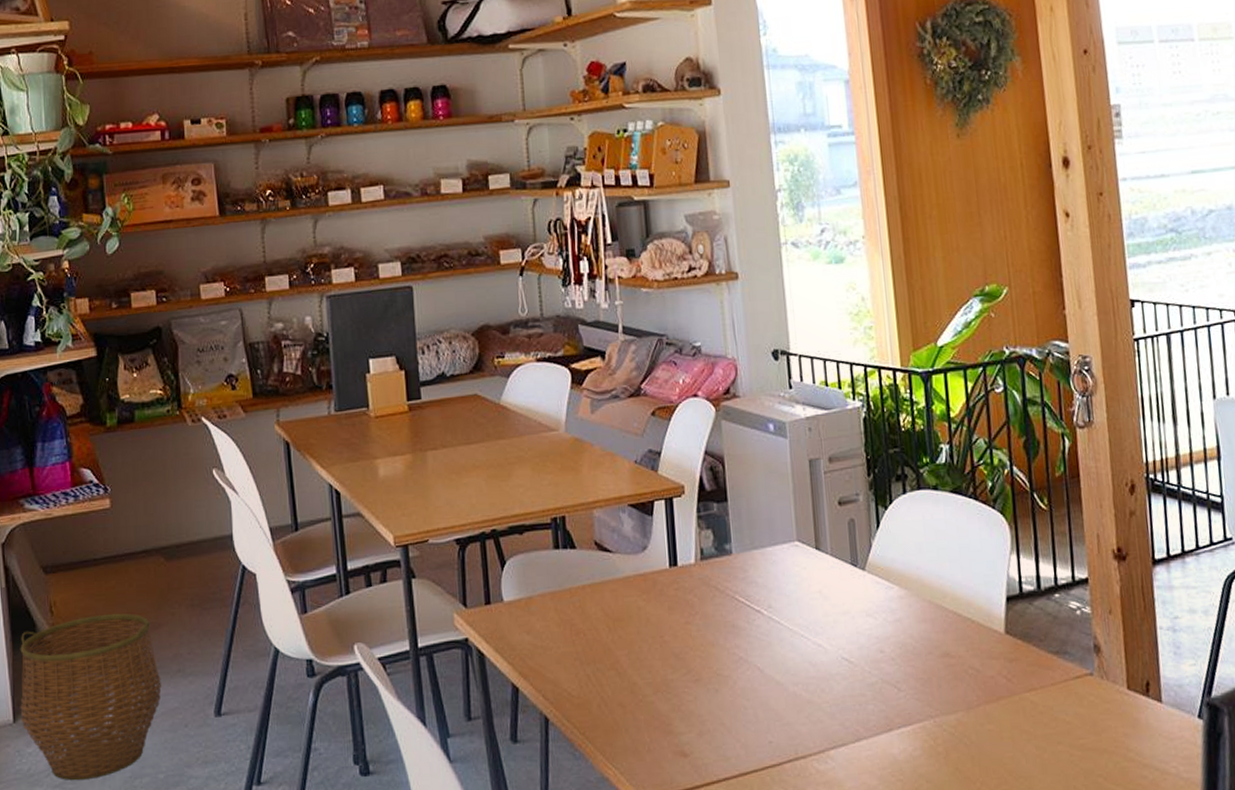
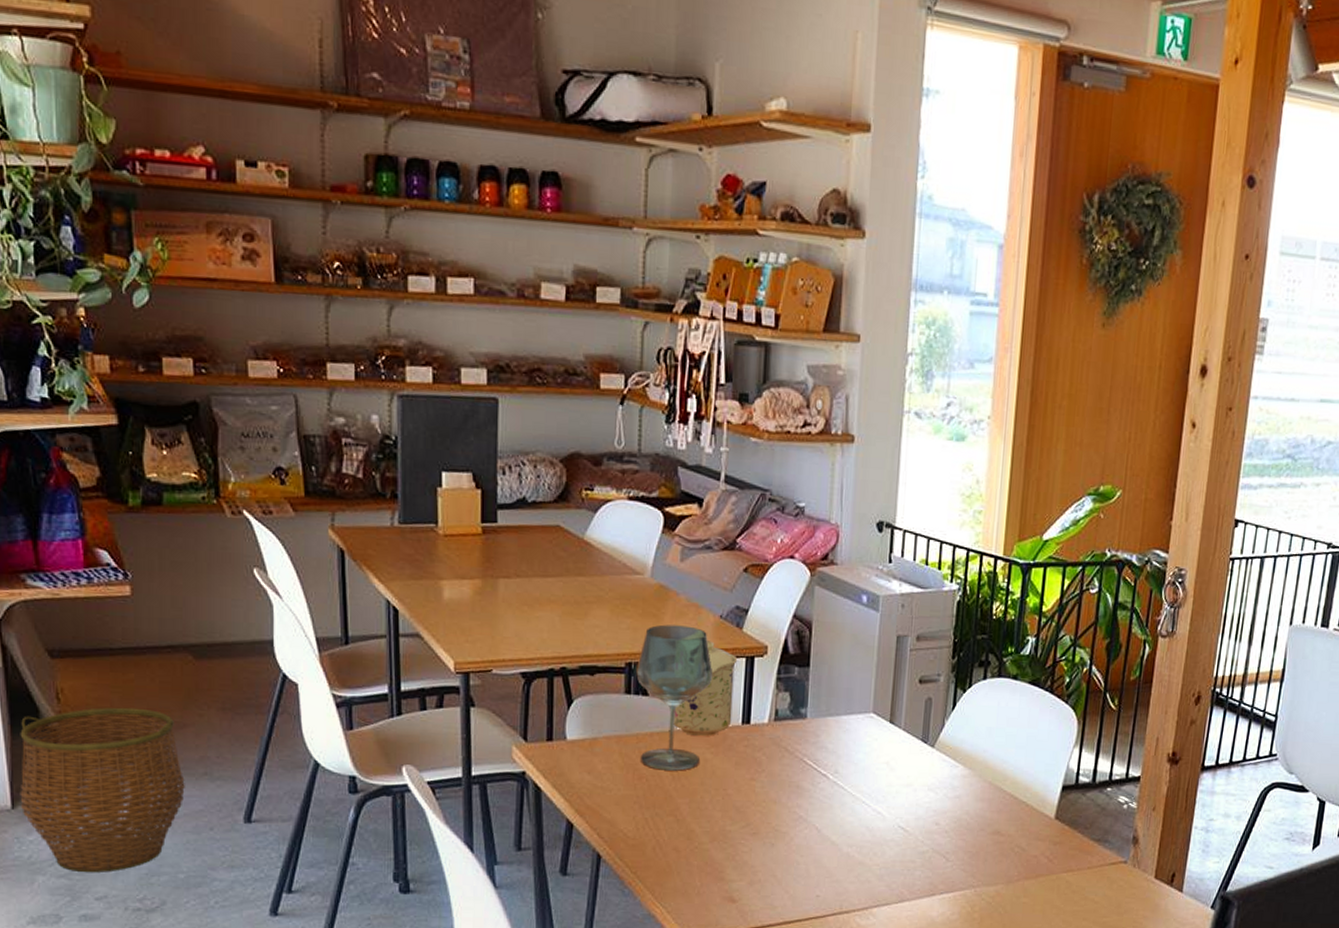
wine glass: none [561,475,636,623] -> present [636,624,713,771]
mug: none [602,487,659,585] -> present [673,641,738,737]

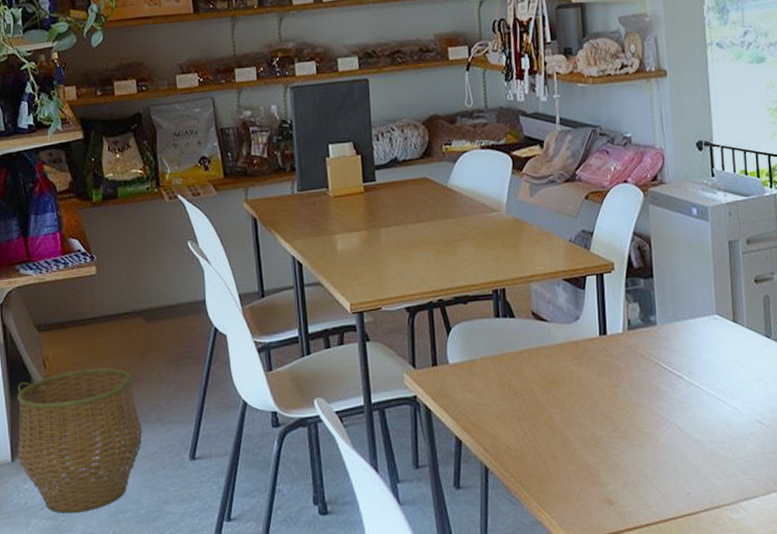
wine glass: present [636,624,713,771] -> none [502,252,569,384]
mug: present [673,641,738,737] -> none [538,263,590,351]

